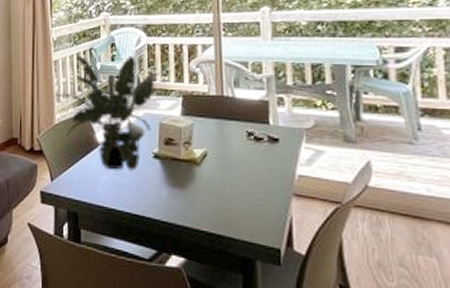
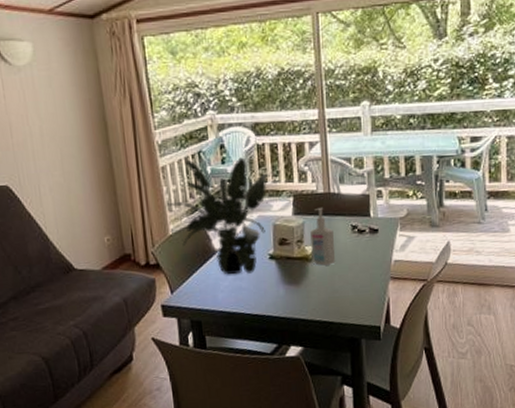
bottle: none [200,110,228,172] -> present [310,207,336,266]

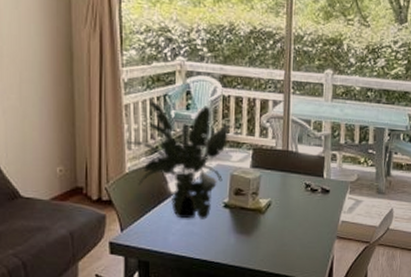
bottle: present [310,207,336,266] -> none [264,163,288,219]

